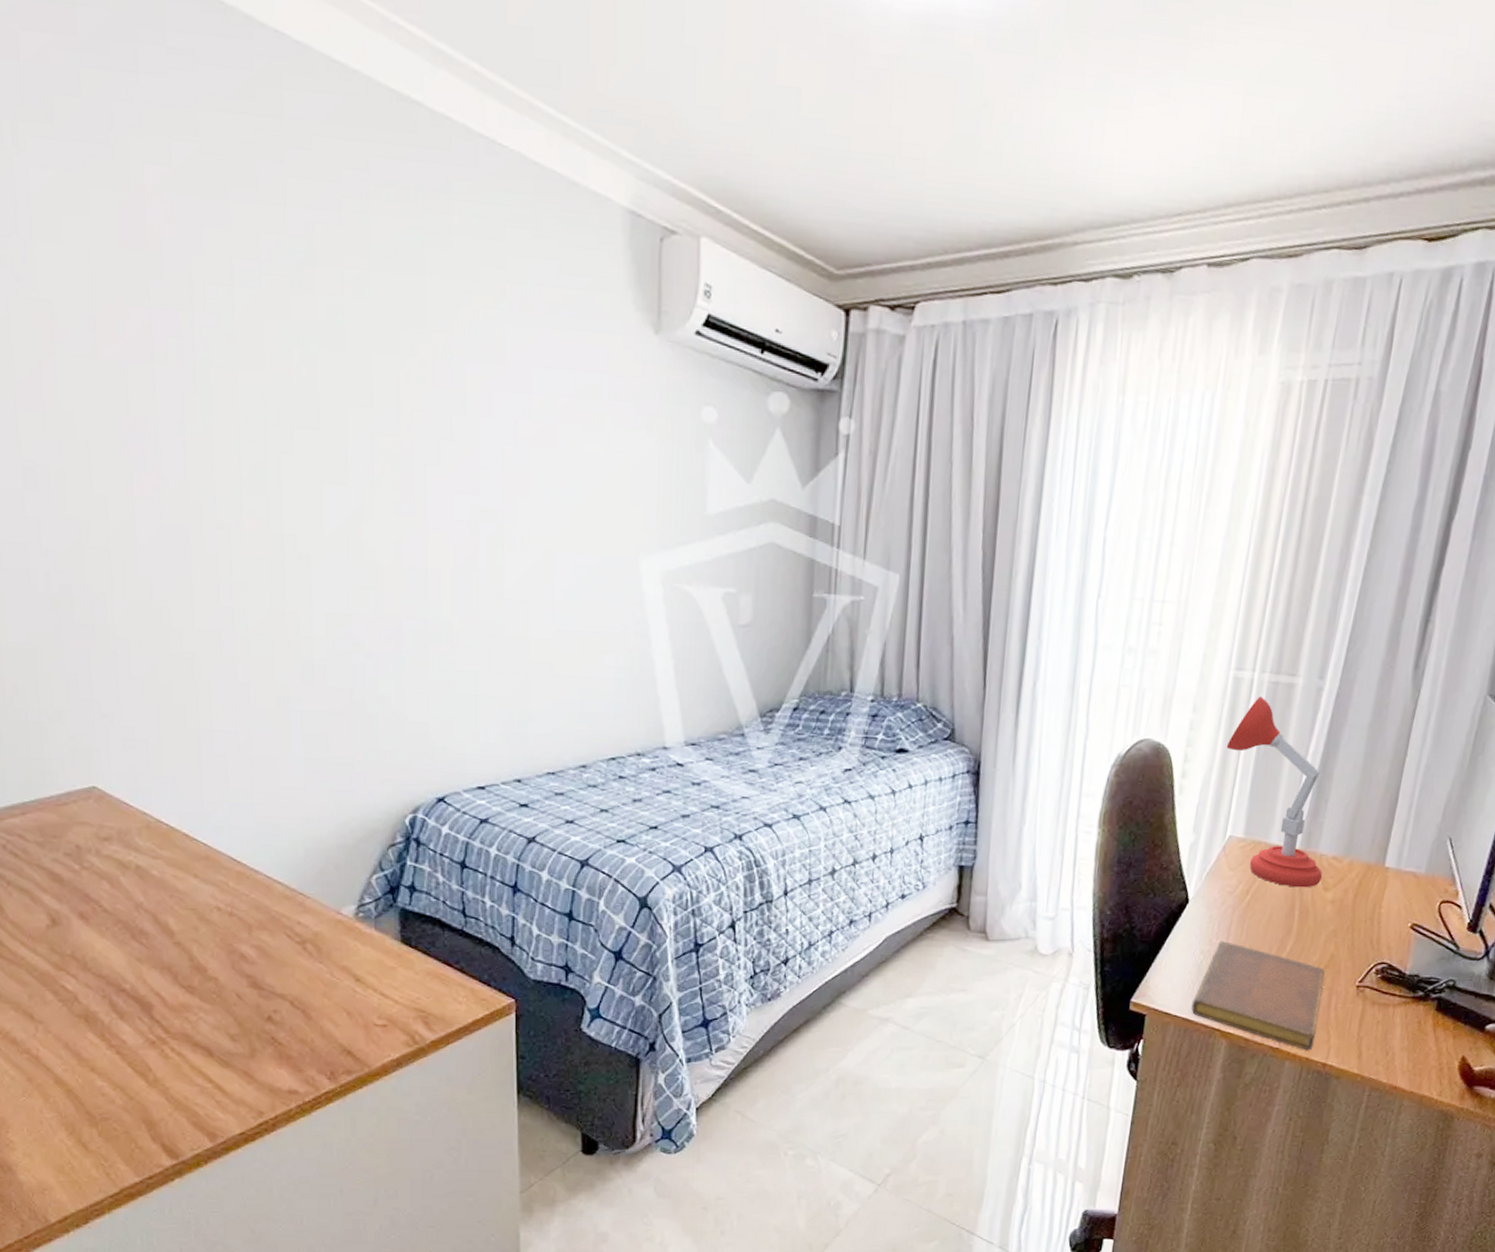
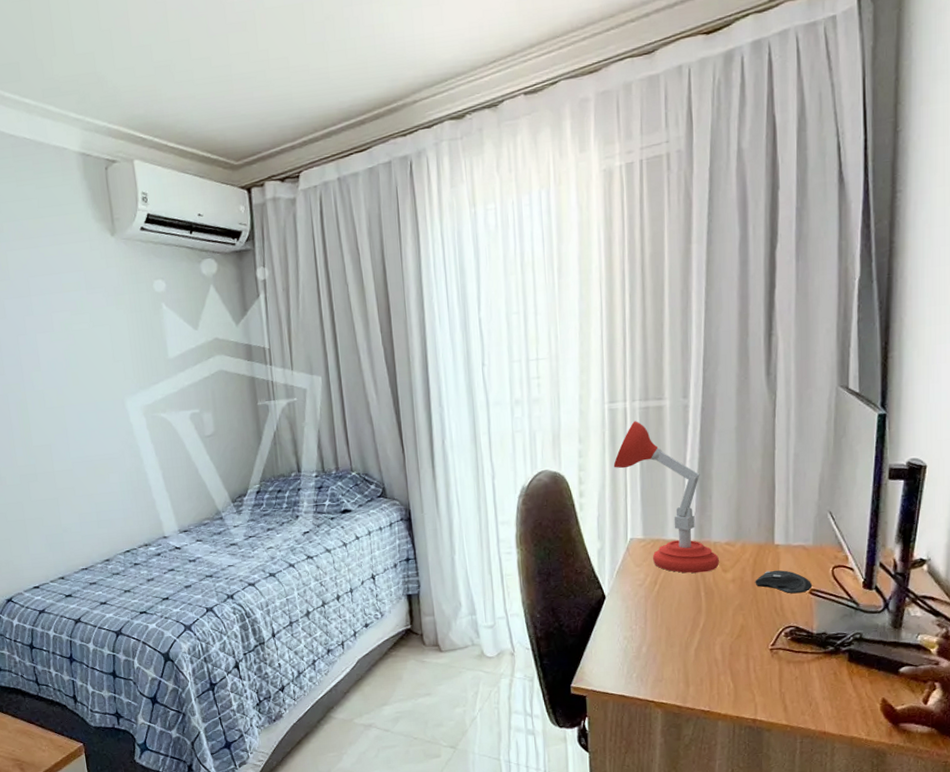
notebook: present [1191,941,1325,1051] -> none [625,626,741,710]
computer mouse: none [1355,896,1416,926] -> present [755,570,813,594]

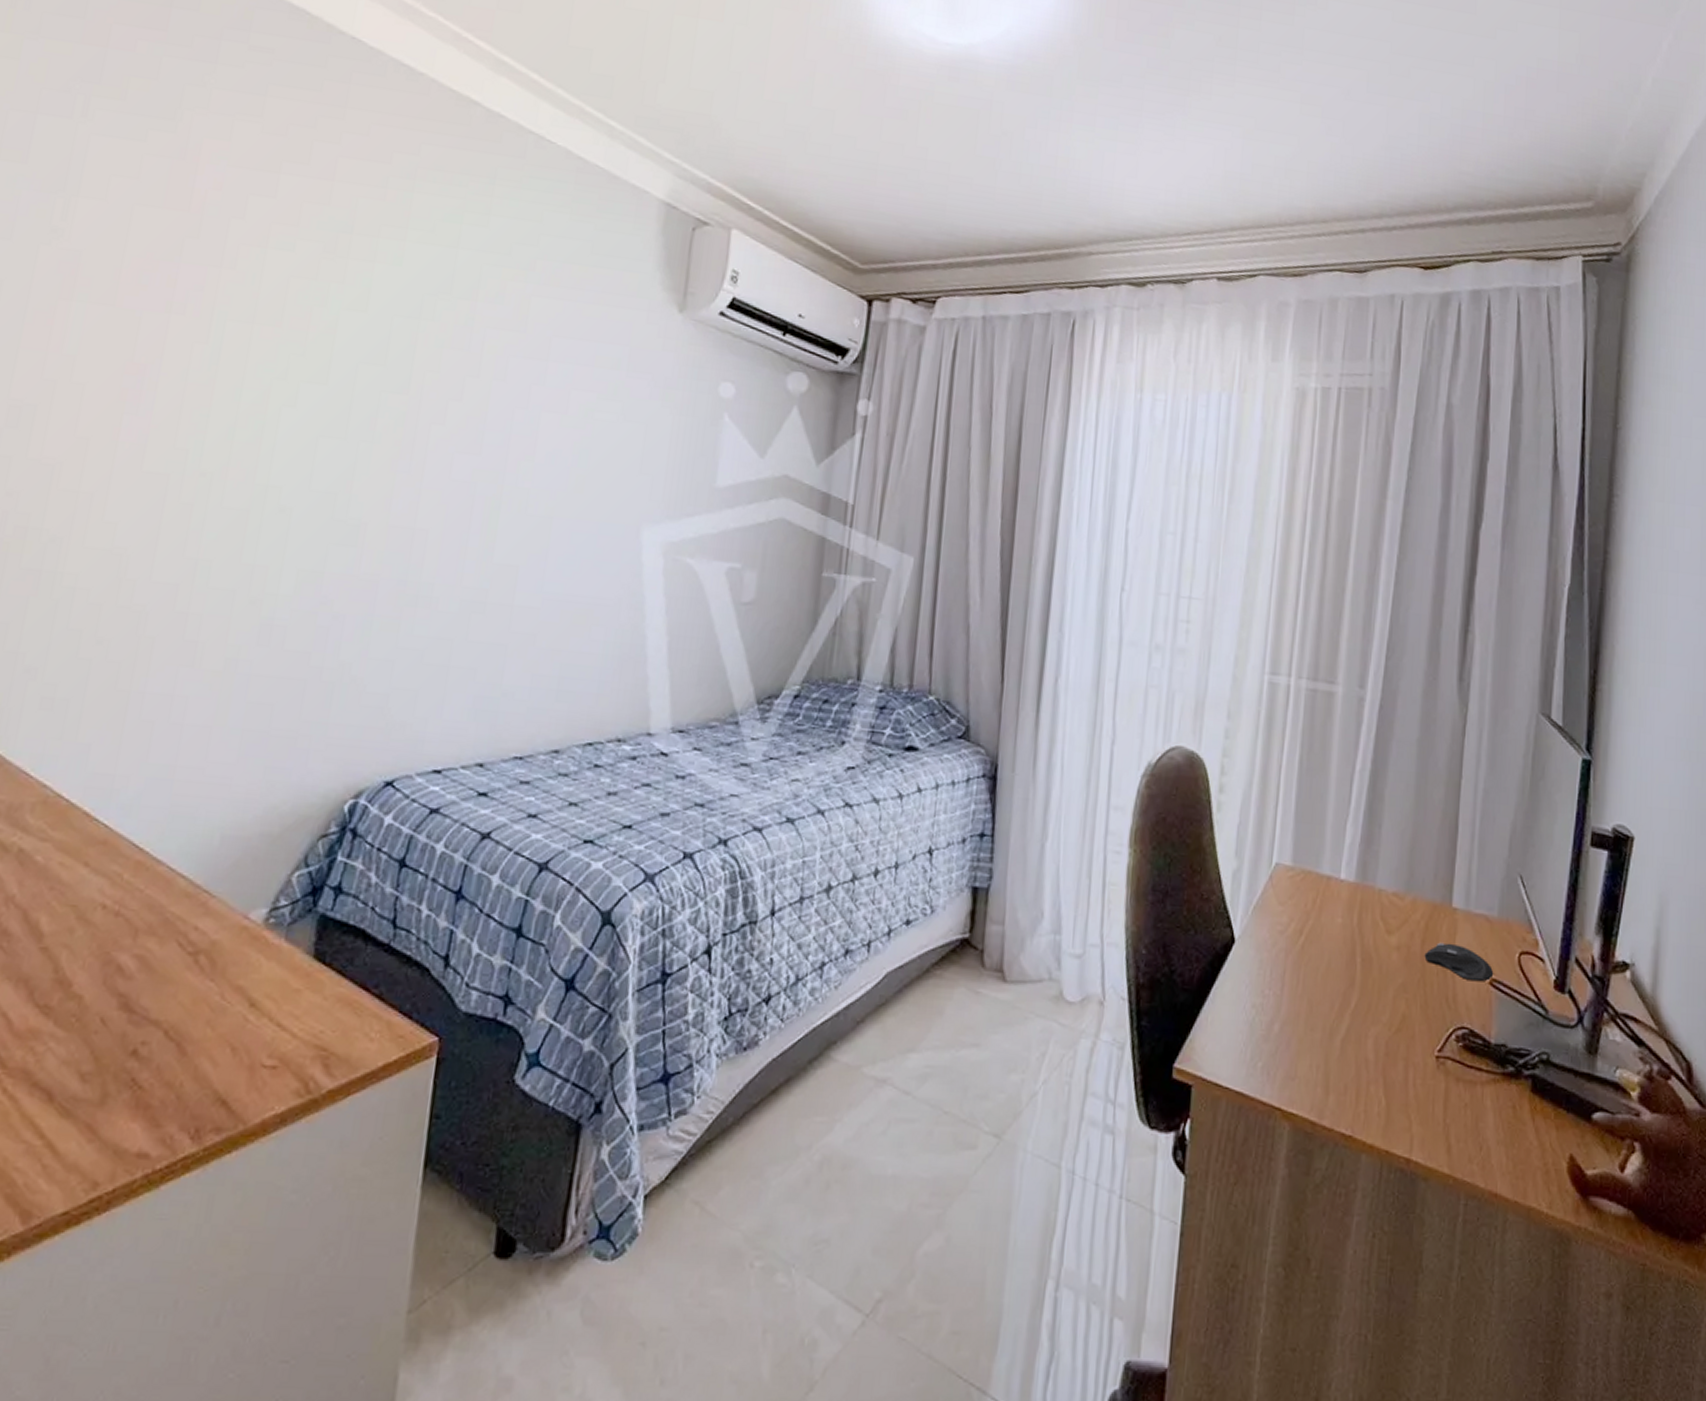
desk lamp: present [613,421,719,573] -> none [1266,704,1383,930]

